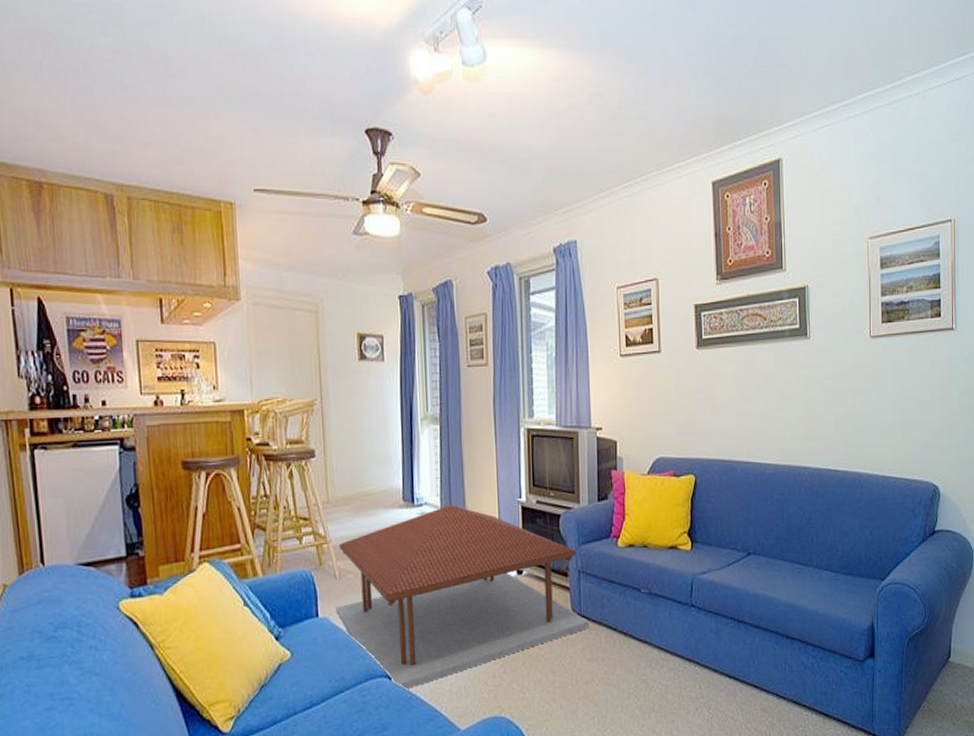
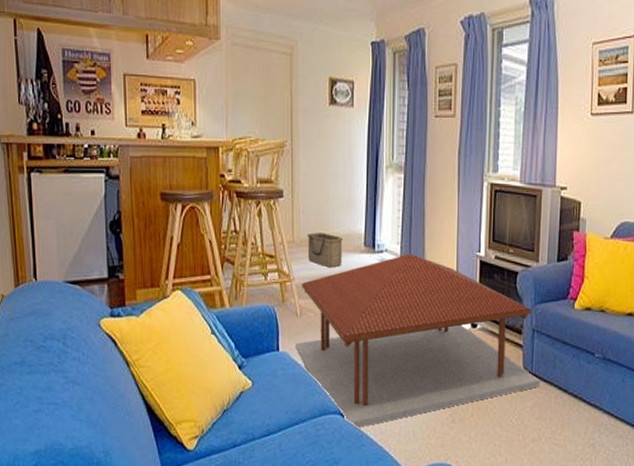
basket: none [342,490,381,526] -> present [307,232,344,268]

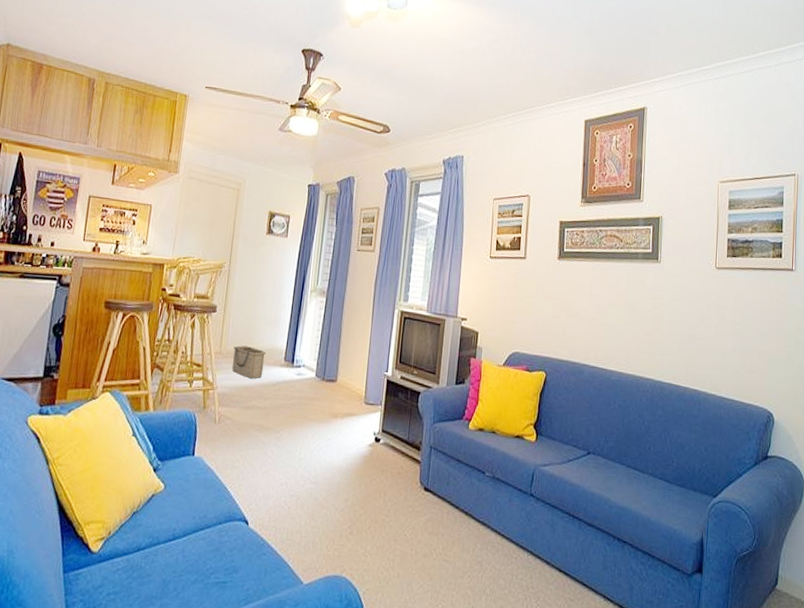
coffee table: present [296,253,541,429] -> none [210,369,435,537]

